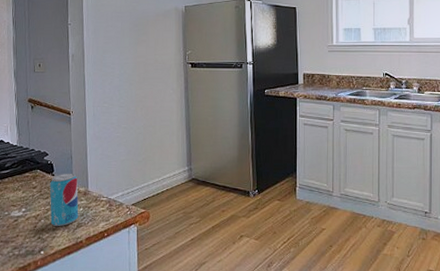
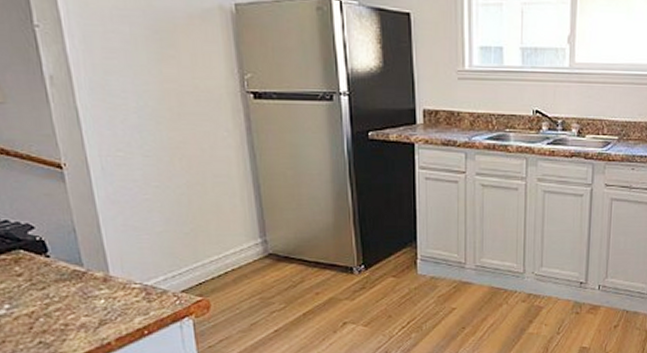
beverage can: present [49,173,79,227] -> none [44,252,100,327]

